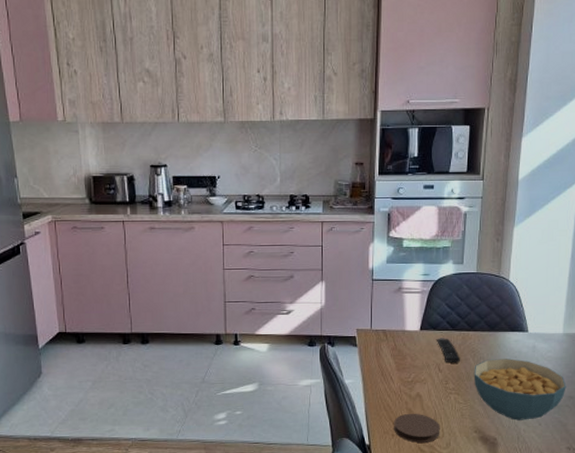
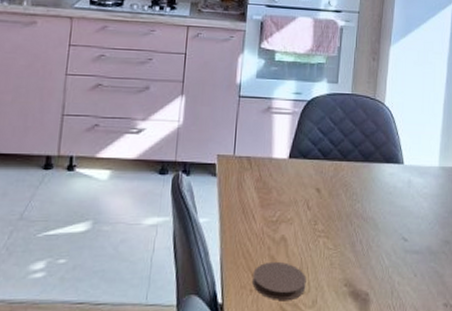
remote control: present [436,338,461,363] -> none [305,168,332,199]
cereal bowl: present [474,359,567,421] -> none [345,195,443,271]

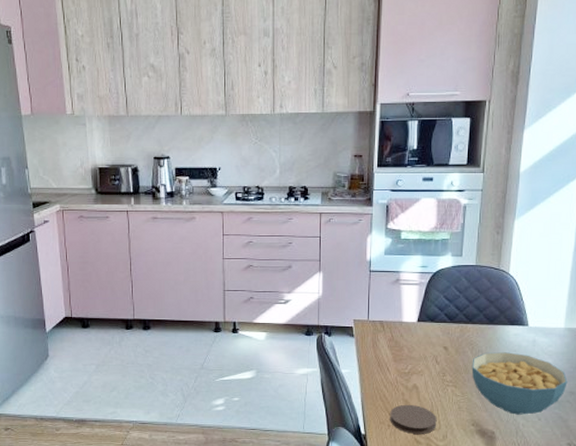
cereal bowl: none [345,195,443,271] -> present [471,352,568,415]

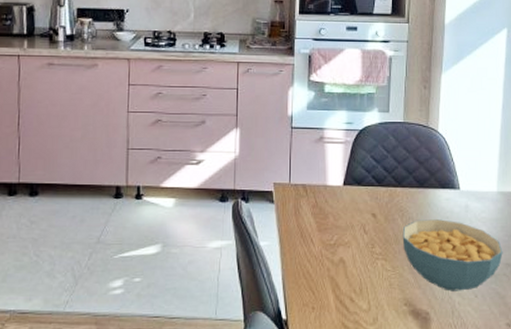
coaster: present [390,404,437,434] -> none [314,282,366,317]

